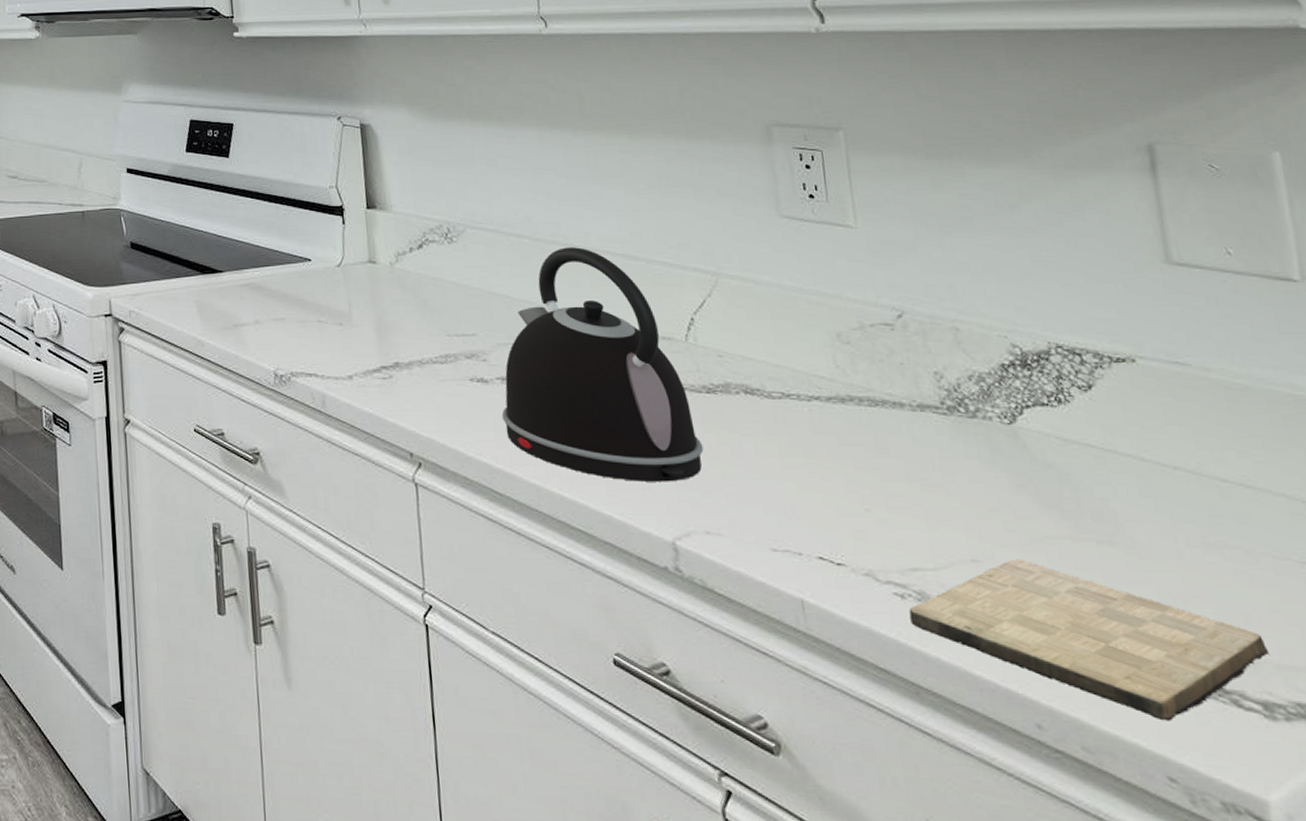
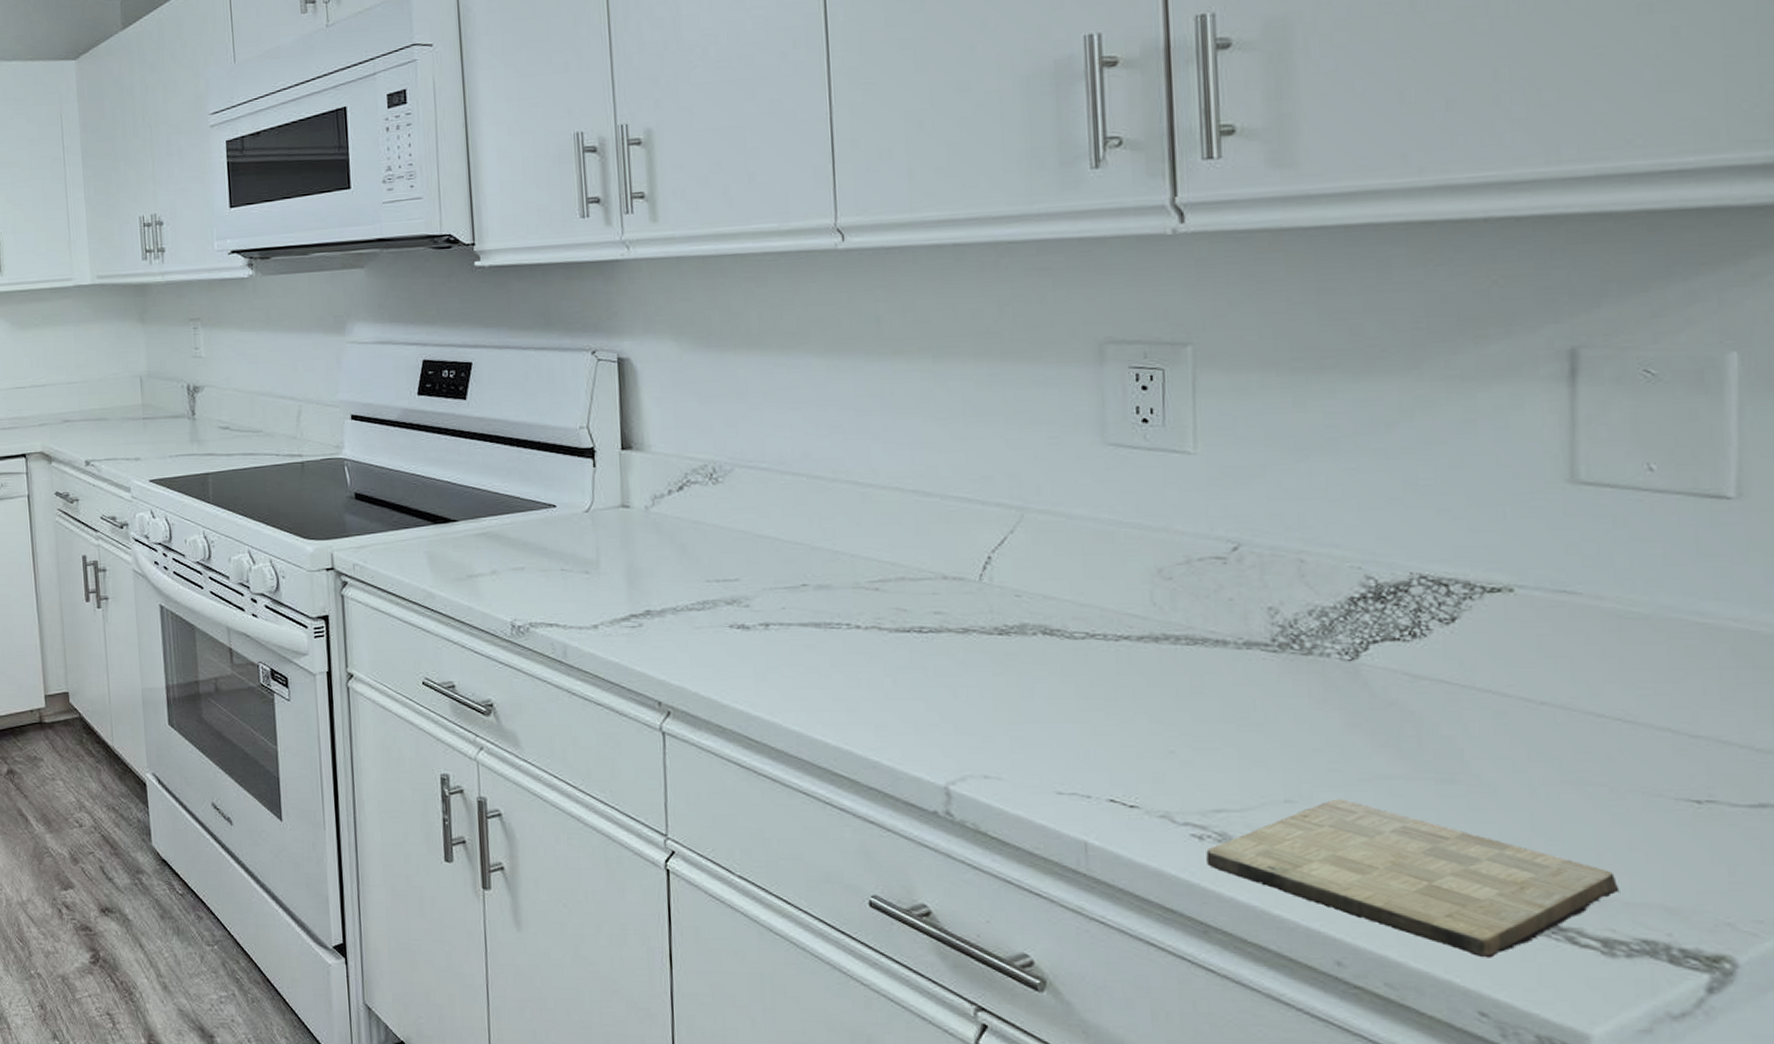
kettle: present [501,247,704,482] -> none [762,484,989,727]

